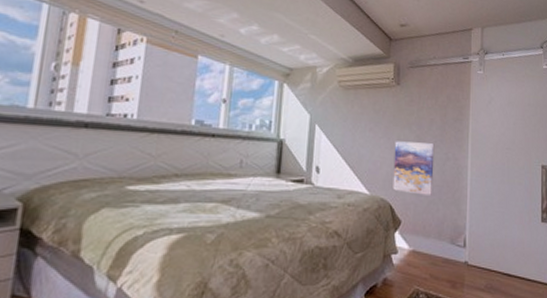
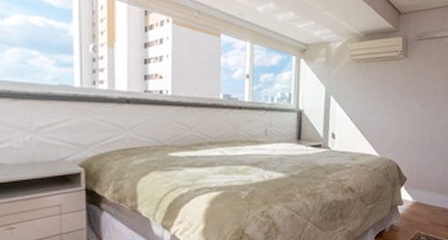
wall art: present [392,141,435,195] -> none [399,109,438,156]

